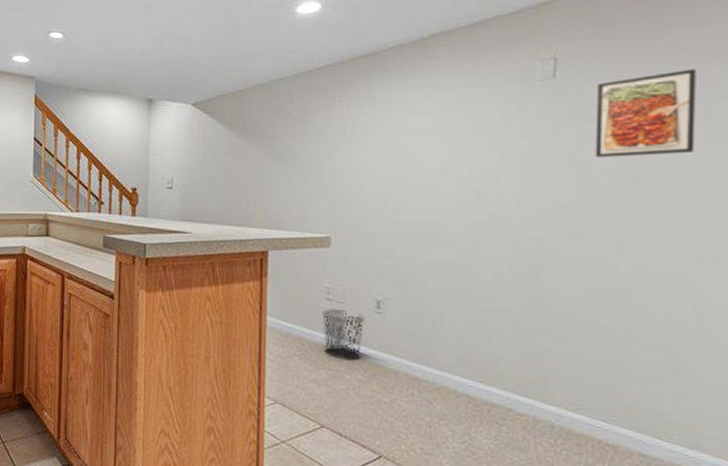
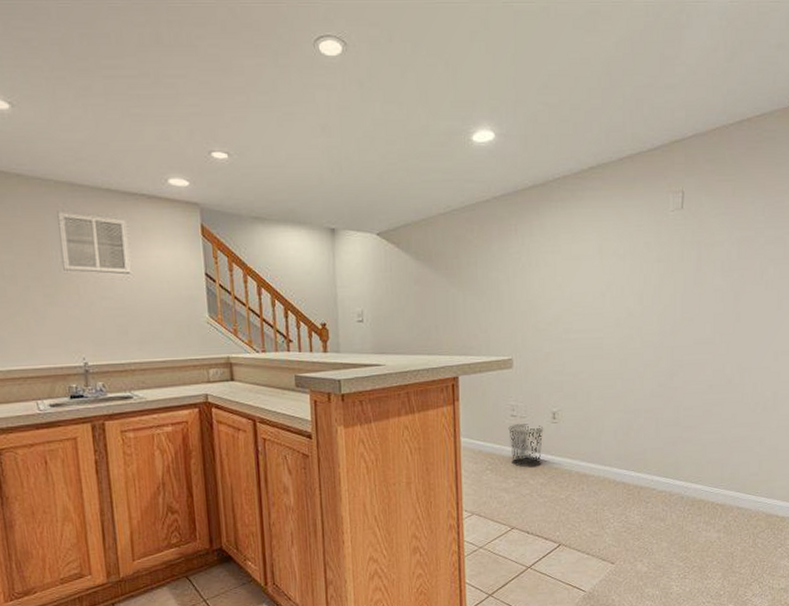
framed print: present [595,68,696,157] -> none [710,202,776,277]

